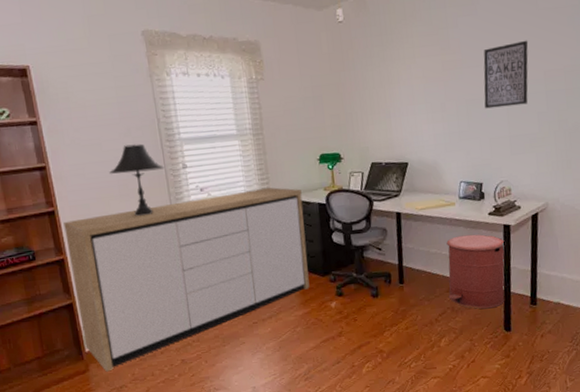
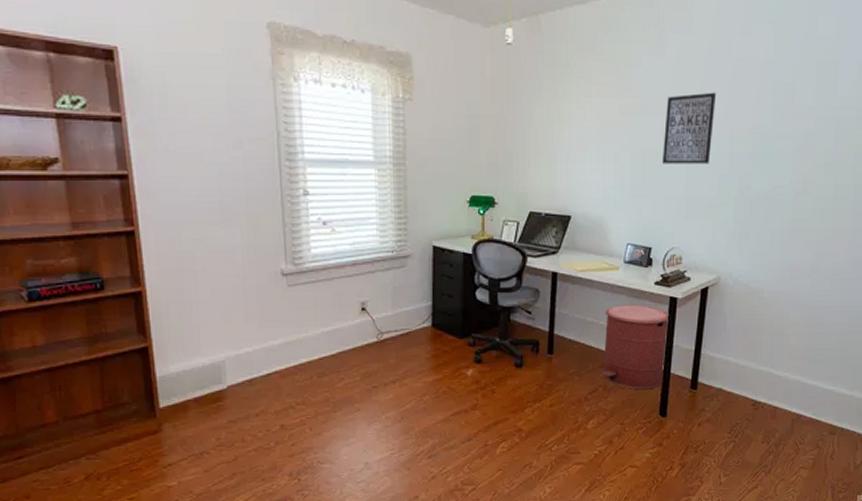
sideboard: present [63,187,310,372] -> none [145,229,445,434]
table lamp: present [109,143,166,217] -> none [210,160,282,248]

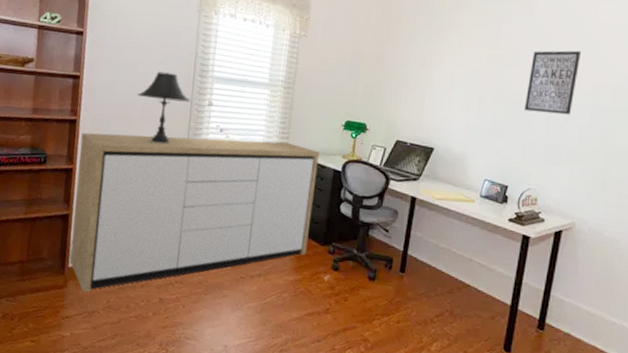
sideboard: none [145,229,445,434] -> present [69,132,320,293]
table lamp: none [210,160,282,248] -> present [137,71,192,144]
trash can: present [601,304,671,390] -> none [449,235,522,322]

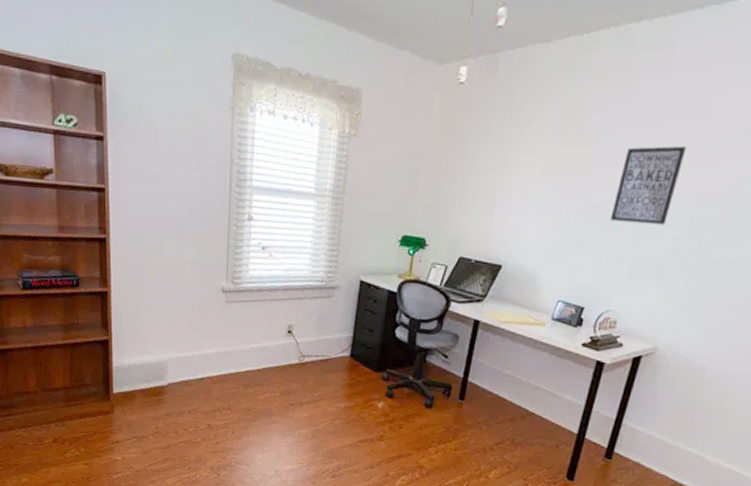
sideboard: present [69,132,320,293] -> none [113,252,373,419]
table lamp: present [137,71,192,144] -> none [170,182,230,265]

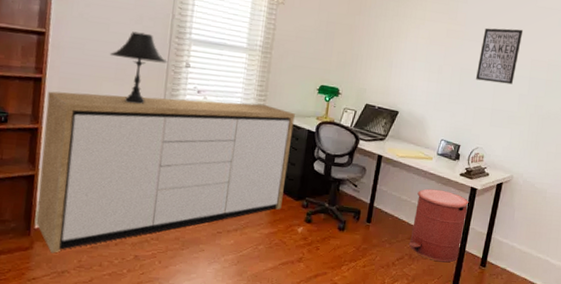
sideboard: none [113,252,373,419] -> present [36,91,295,253]
table lamp: none [170,182,230,265] -> present [110,31,169,105]
trash can: none [511,361,594,451] -> present [408,188,470,263]

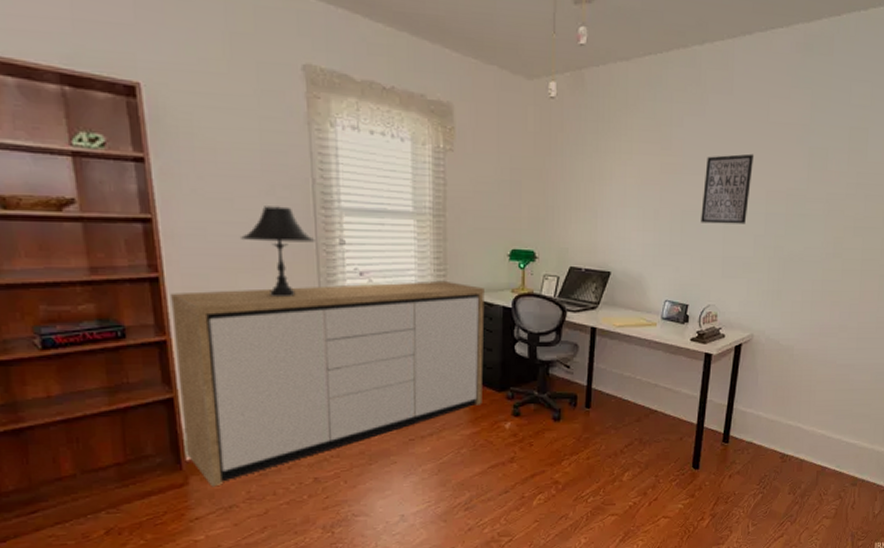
trash can: present [408,188,470,263] -> none [637,360,705,443]

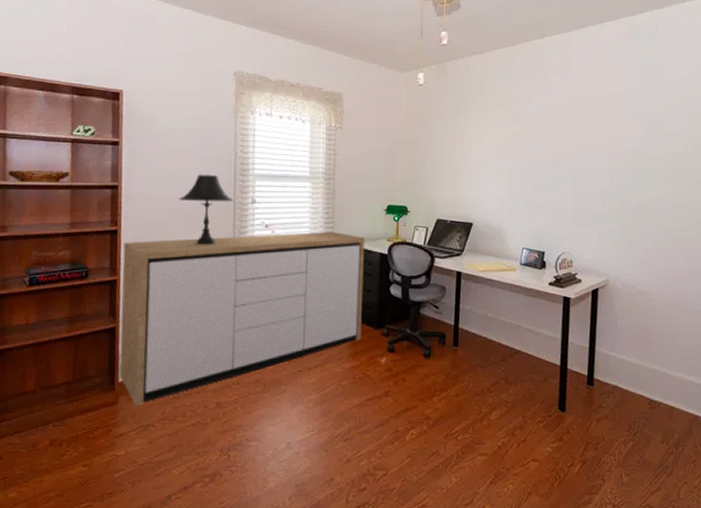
wall art: present [701,153,755,224] -> none [551,121,596,181]

